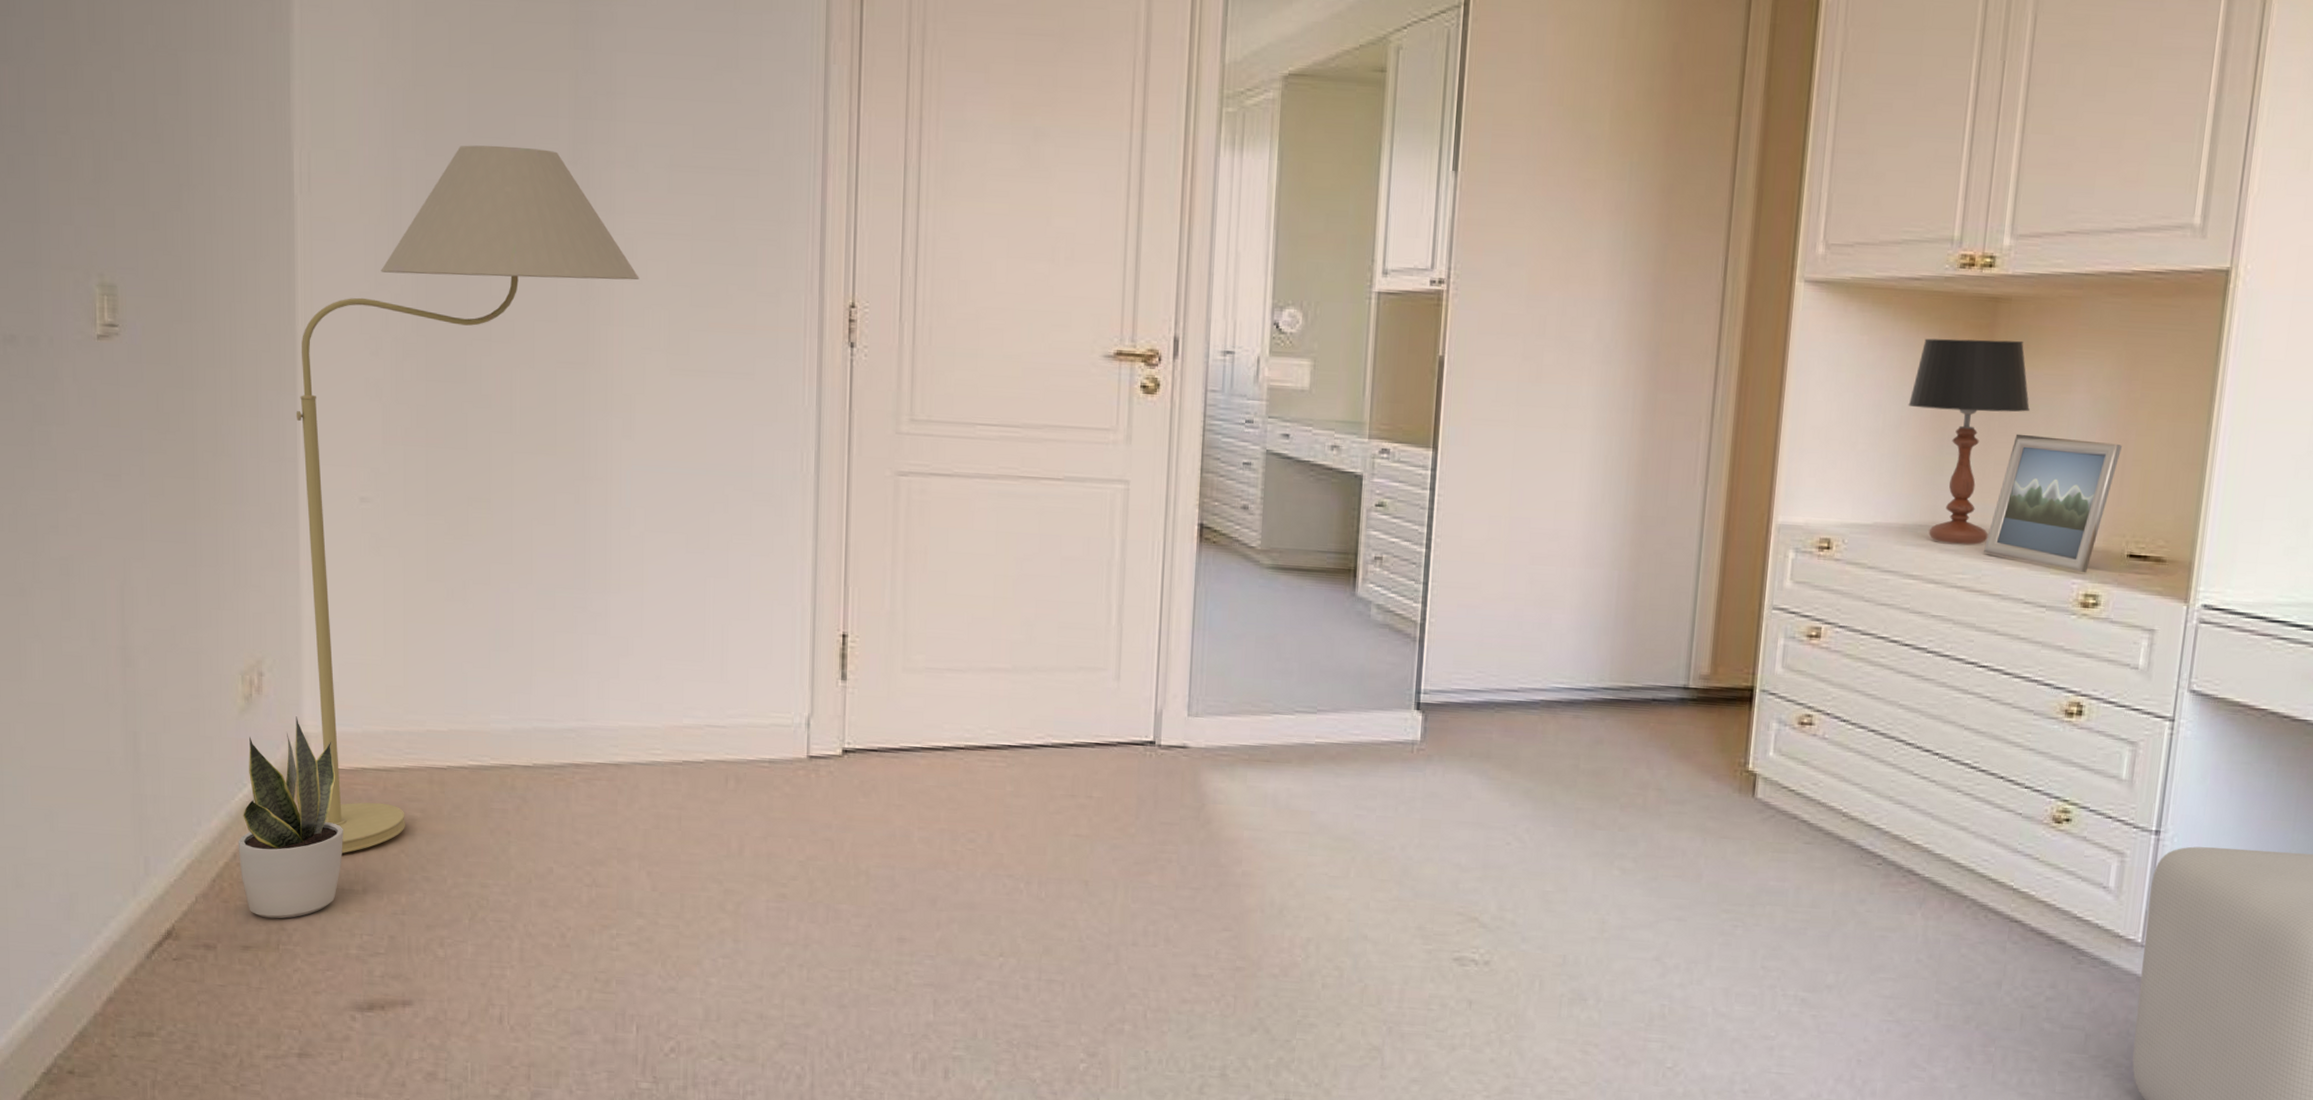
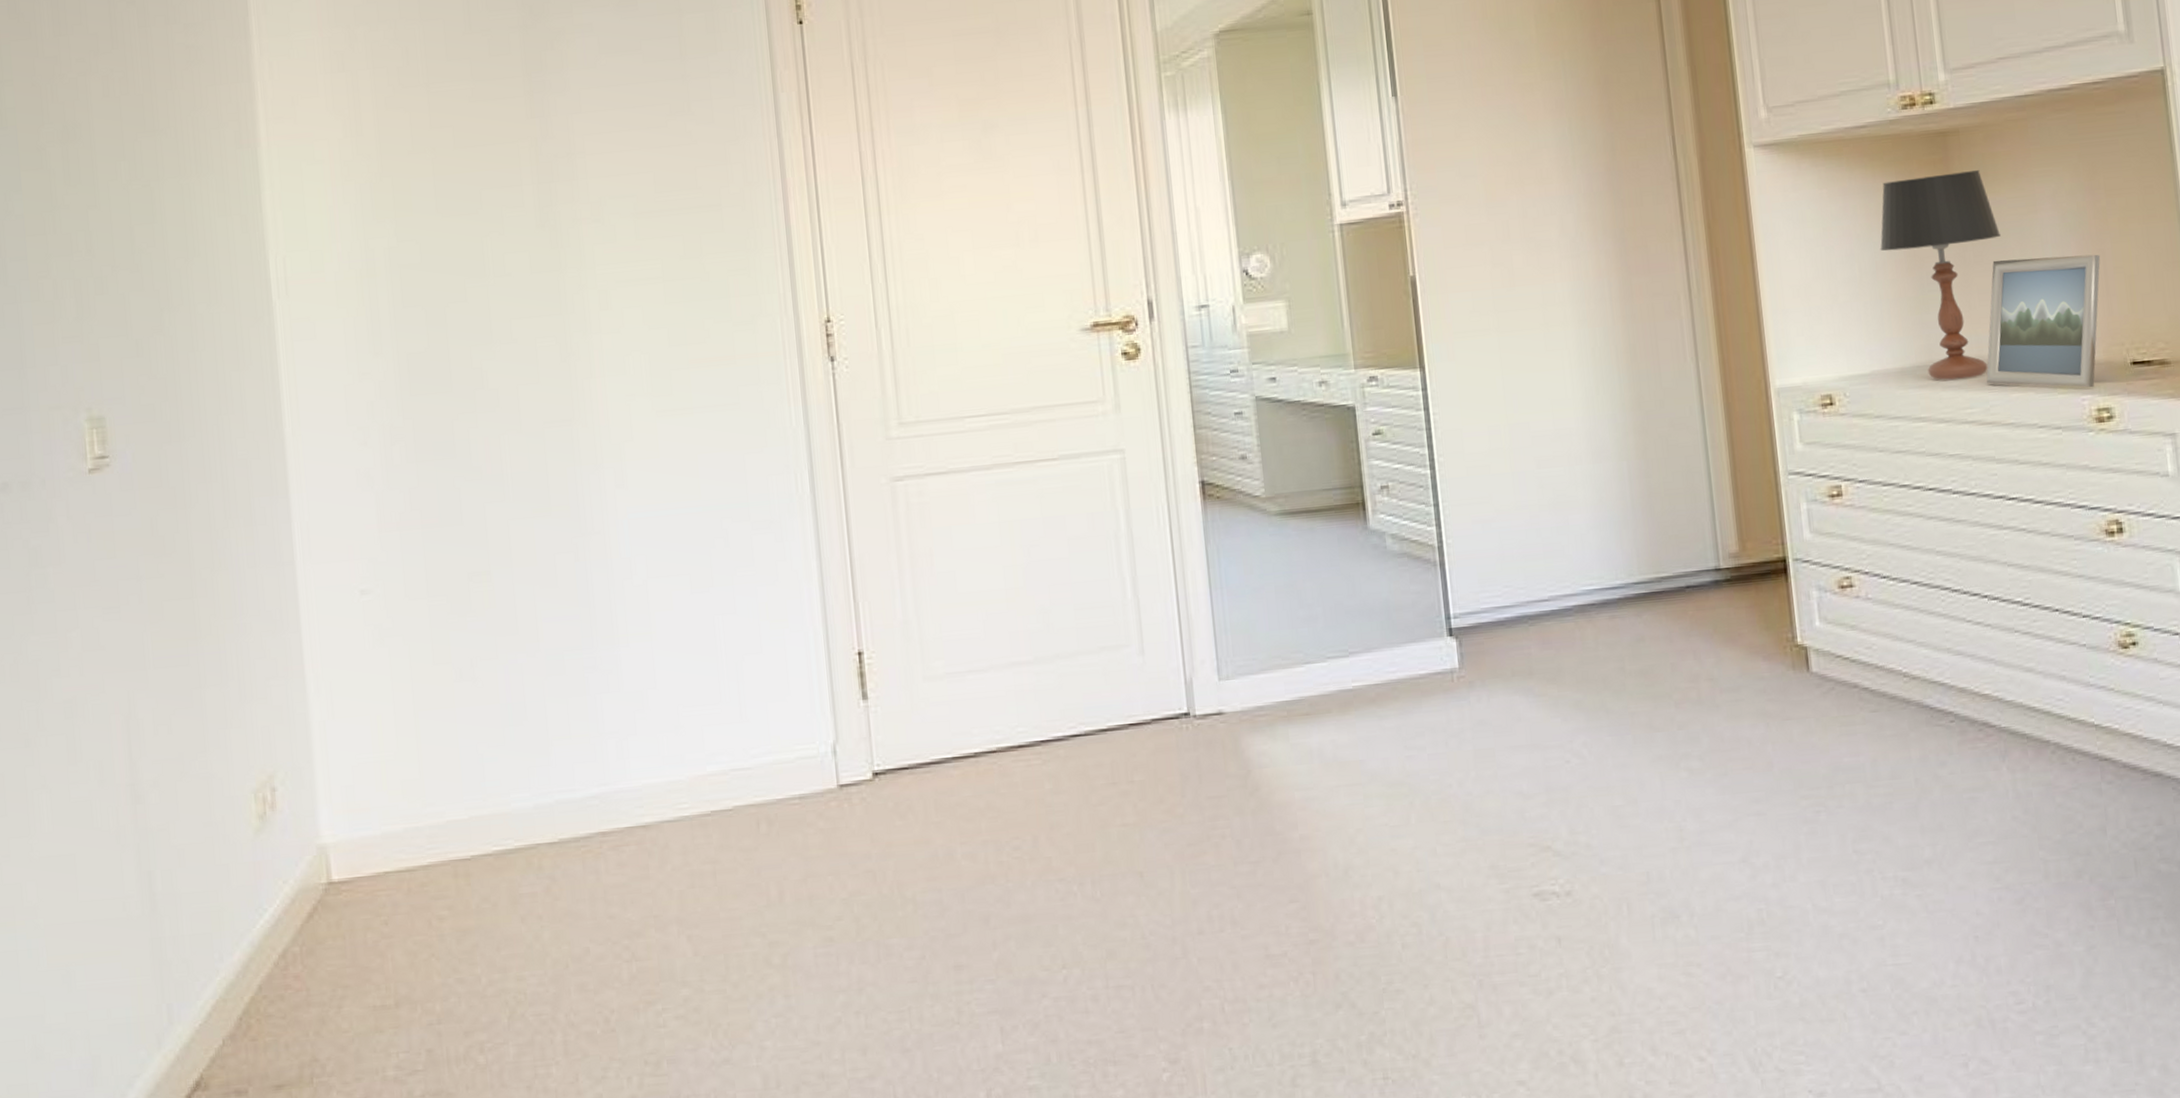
potted plant: present [238,716,344,919] -> none [262,828,372,1051]
floor lamp: present [296,145,639,853] -> none [289,218,616,967]

